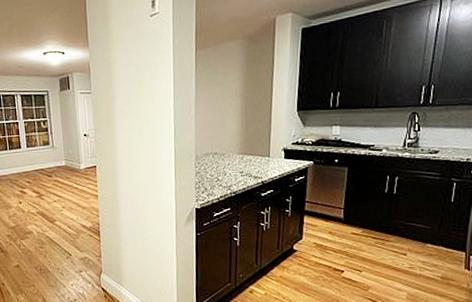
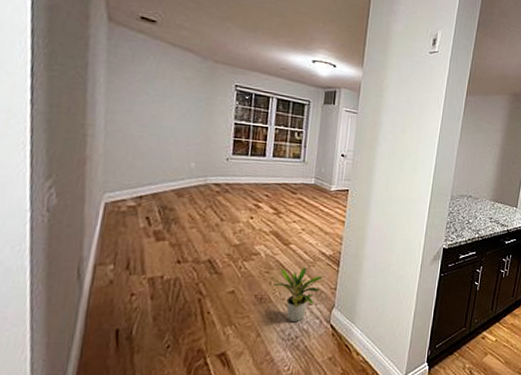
potted plant: none [44,240,89,288] -> present [270,267,324,323]

